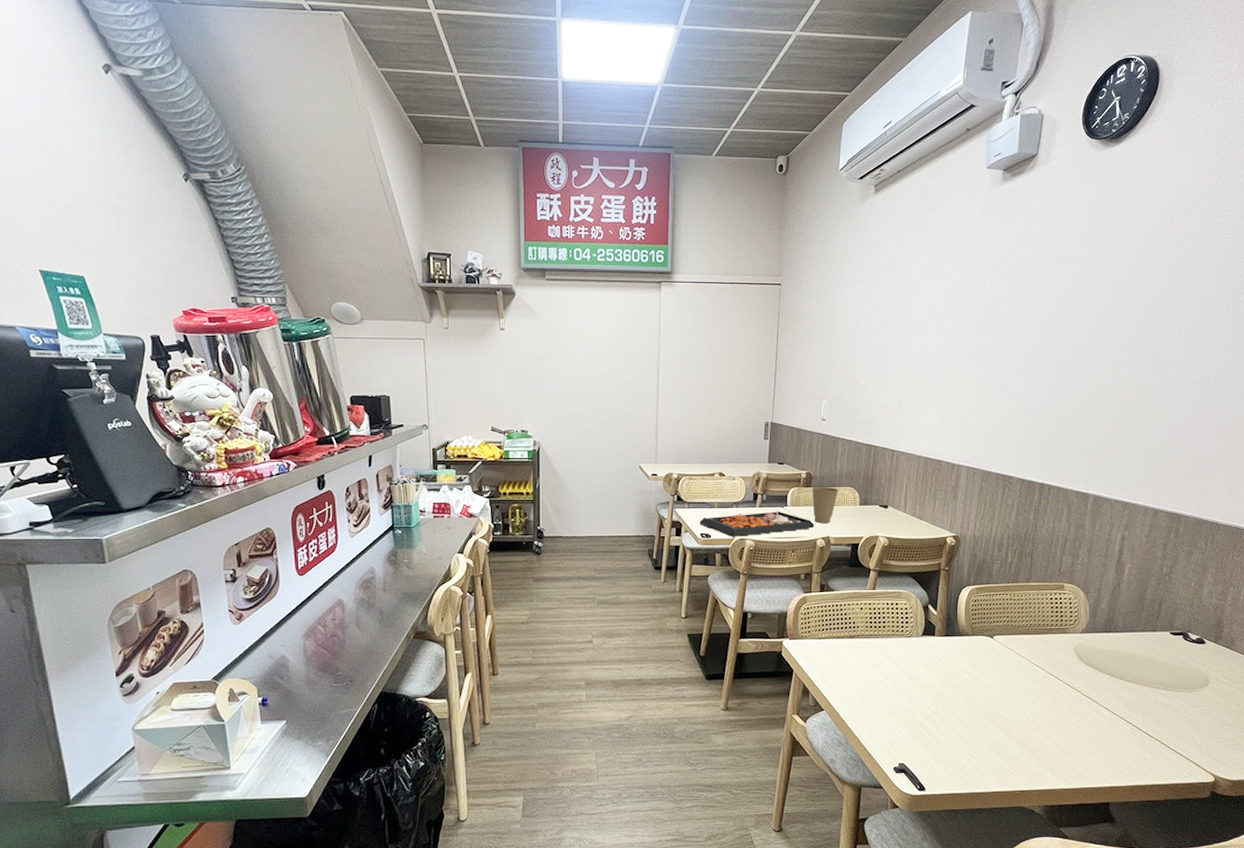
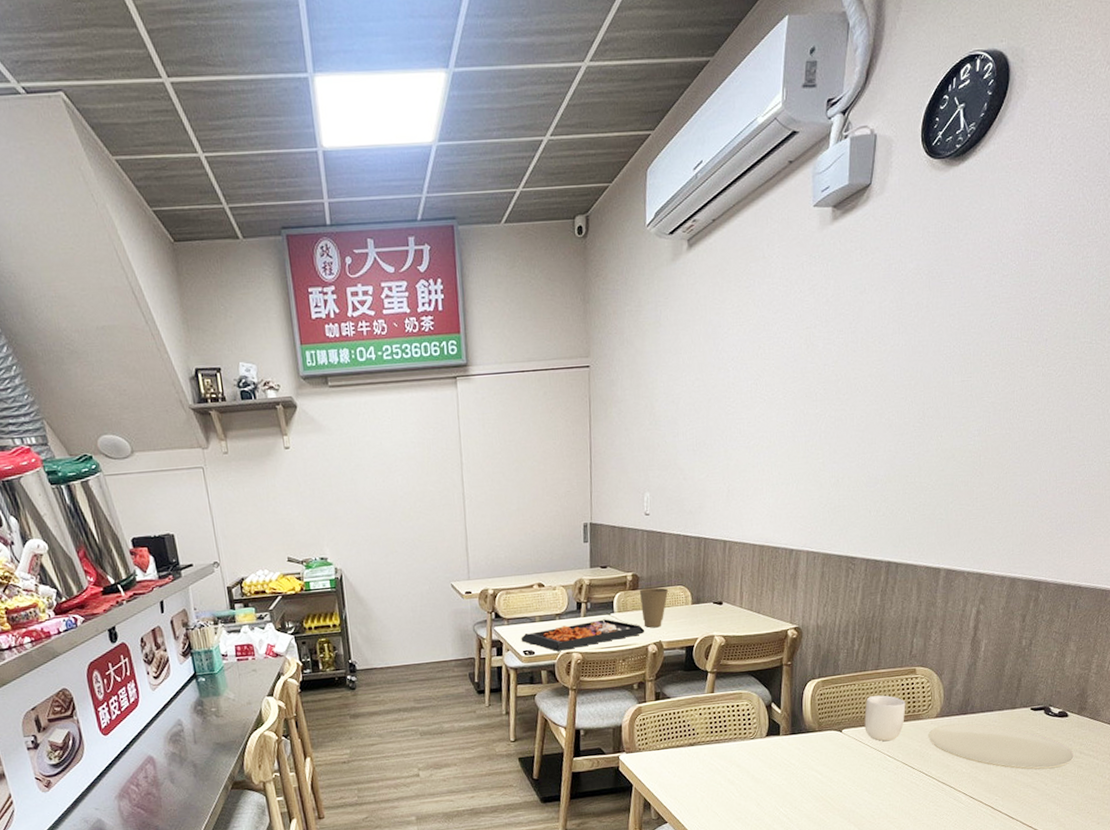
cup: none [1014,607,1054,651] -> present [864,695,906,742]

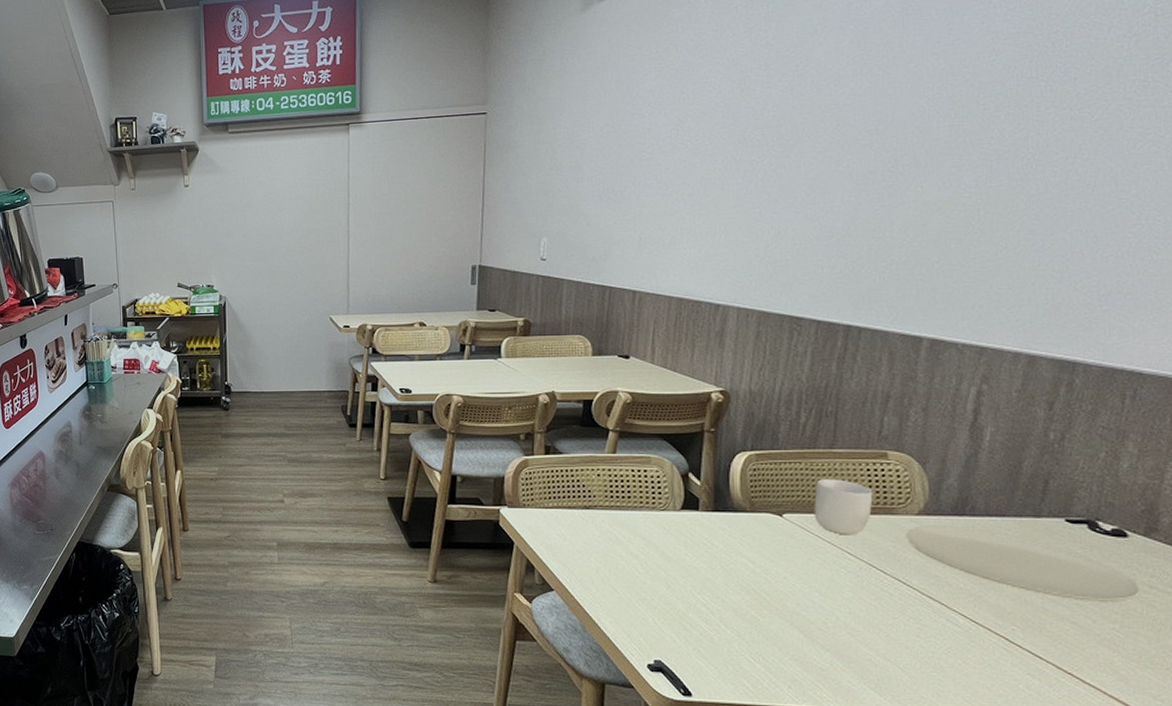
food tray: present [521,619,645,651] -> none [398,363,536,392]
cup: present [639,587,669,628] -> none [531,334,566,377]

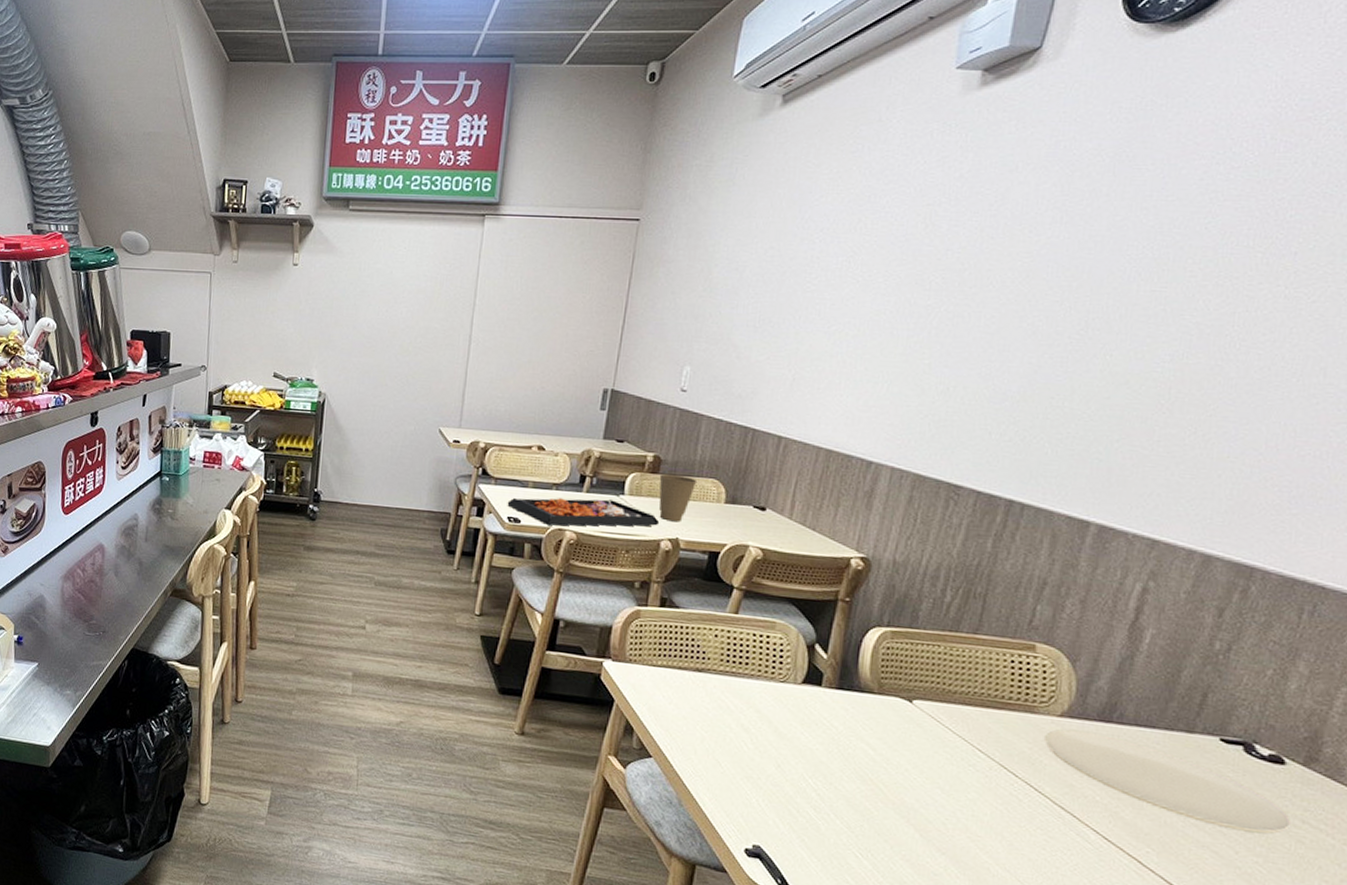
food tray: none [398,363,536,392] -> present [507,498,660,526]
cup: none [531,334,566,377] -> present [658,473,698,522]
cup: present [813,479,873,536] -> none [947,666,1015,732]

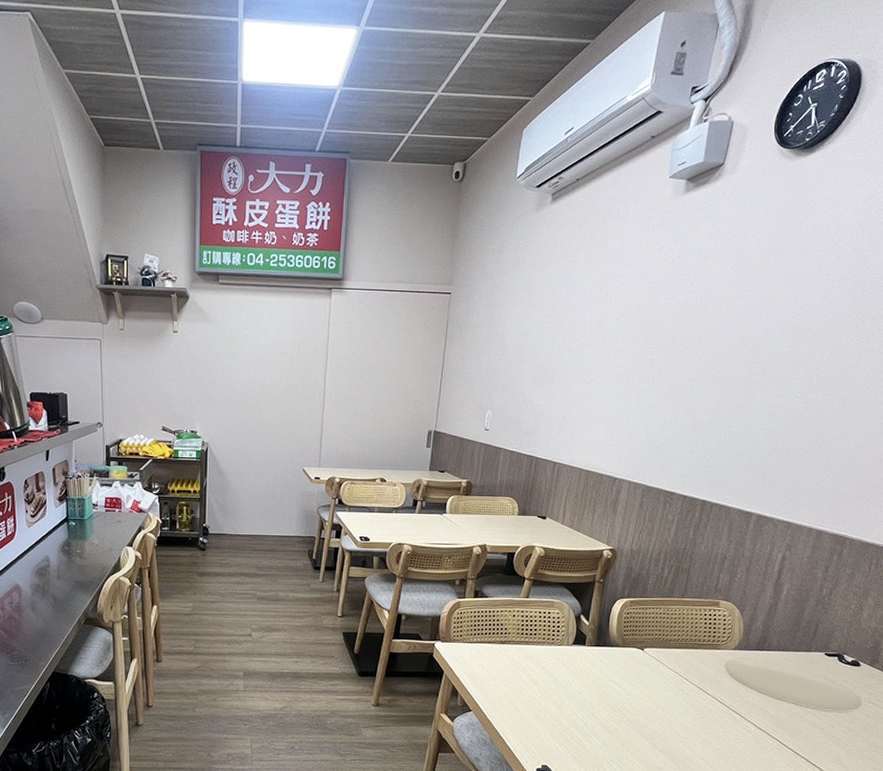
food tray: present [507,498,660,526] -> none [359,518,472,541]
cup: present [658,473,698,522] -> none [471,495,498,532]

